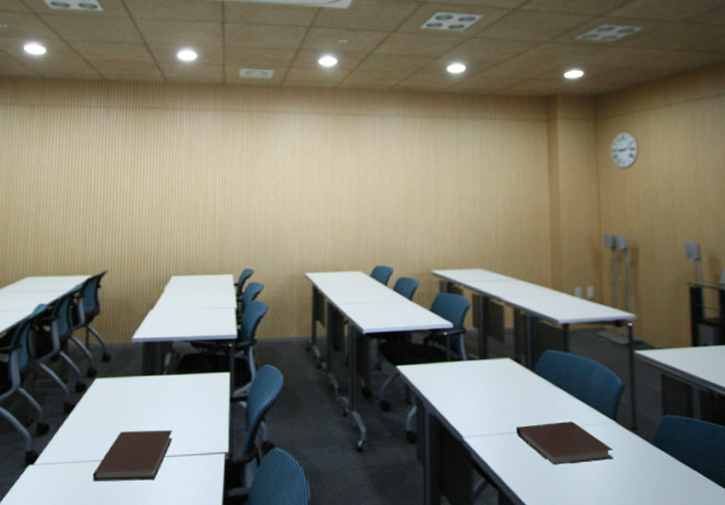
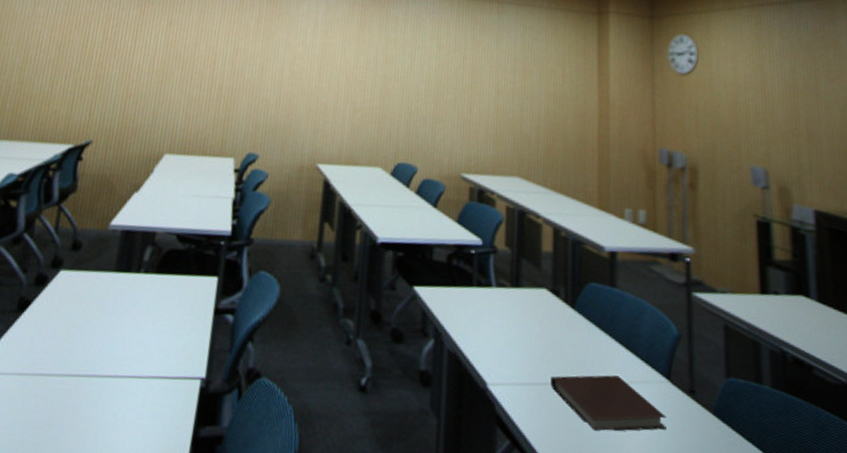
notebook: present [92,429,173,481] -> none [38,339,143,407]

